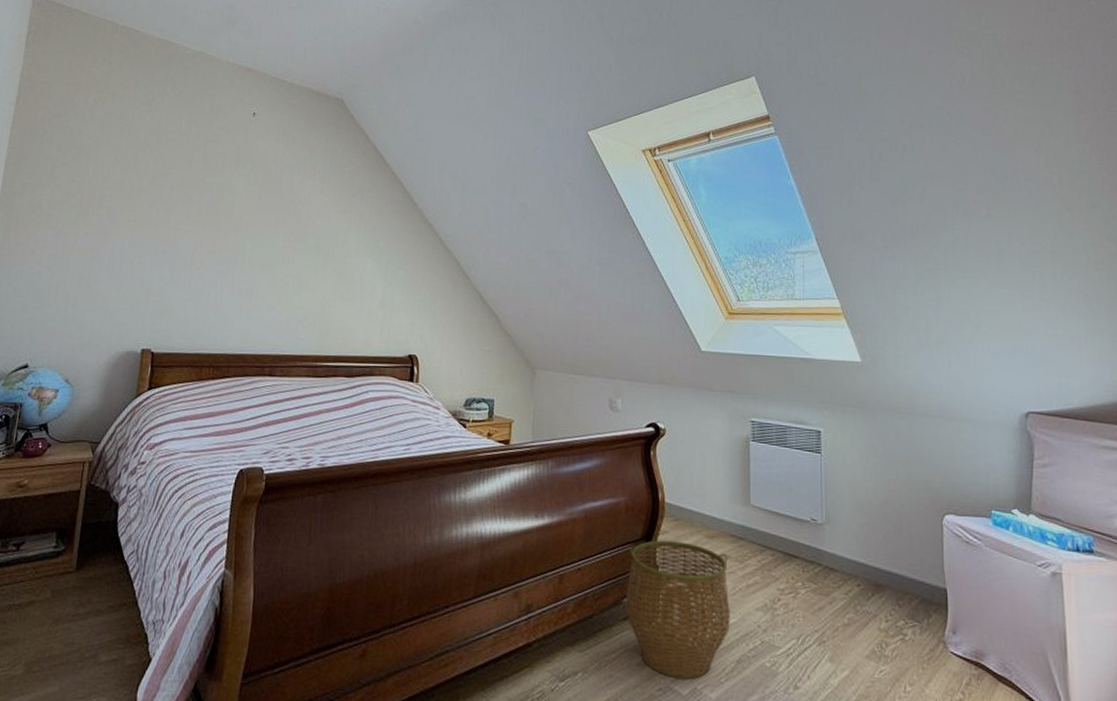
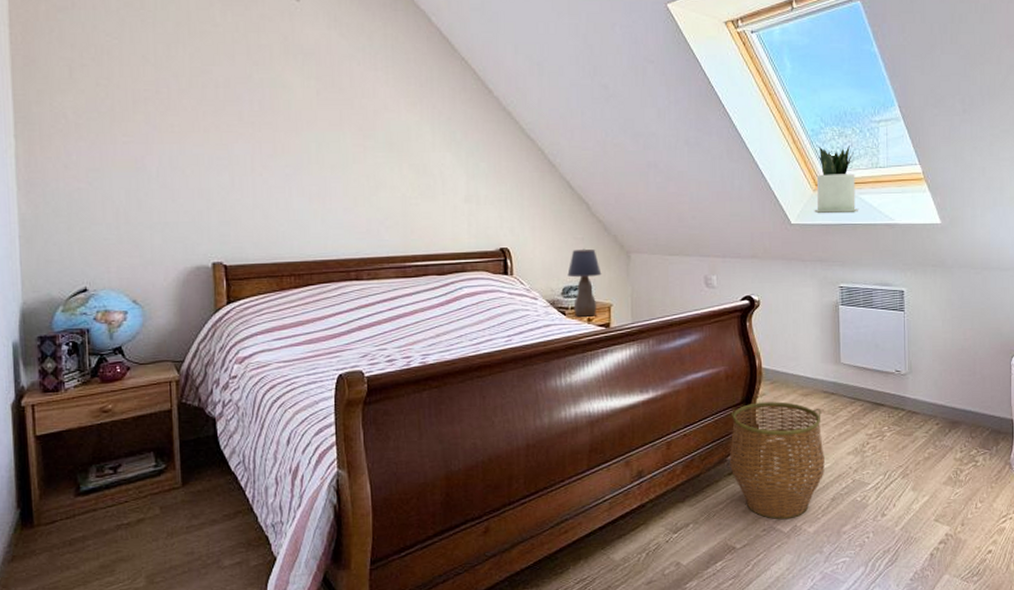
table lamp: none [471,361,506,431] -> present [567,249,602,317]
planter: none [726,275,773,345] -> present [814,145,859,214]

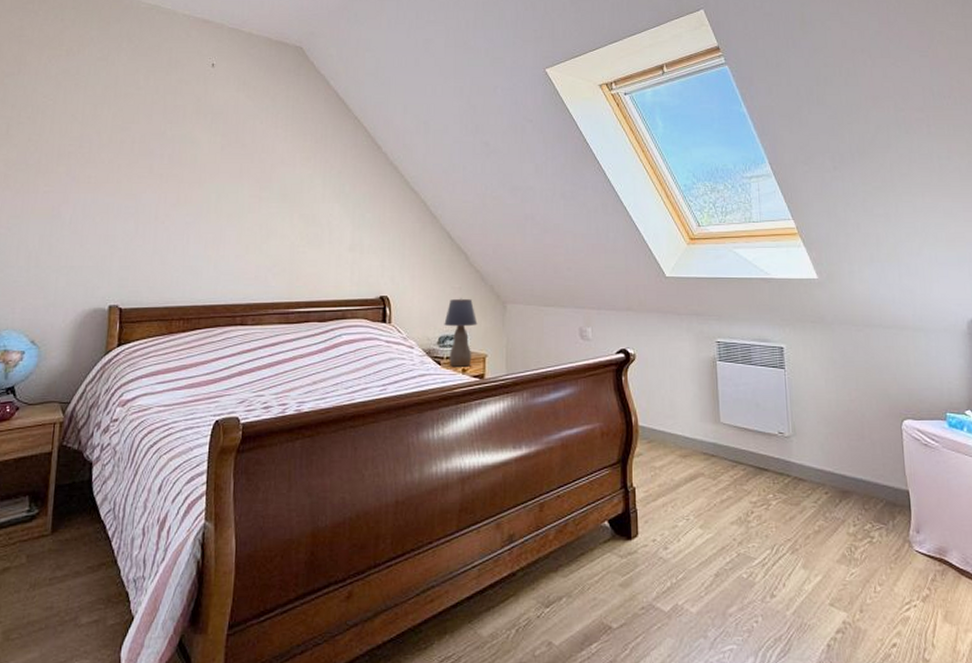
basket: present [729,401,825,519] -> none [604,463,707,596]
planter: present [814,145,859,214] -> none [688,200,734,267]

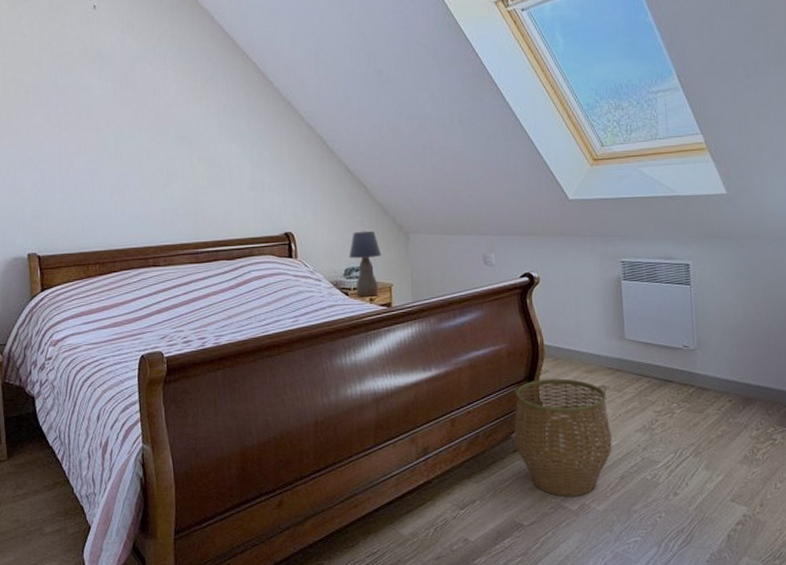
basket: none [604,463,707,596] -> present [513,378,612,497]

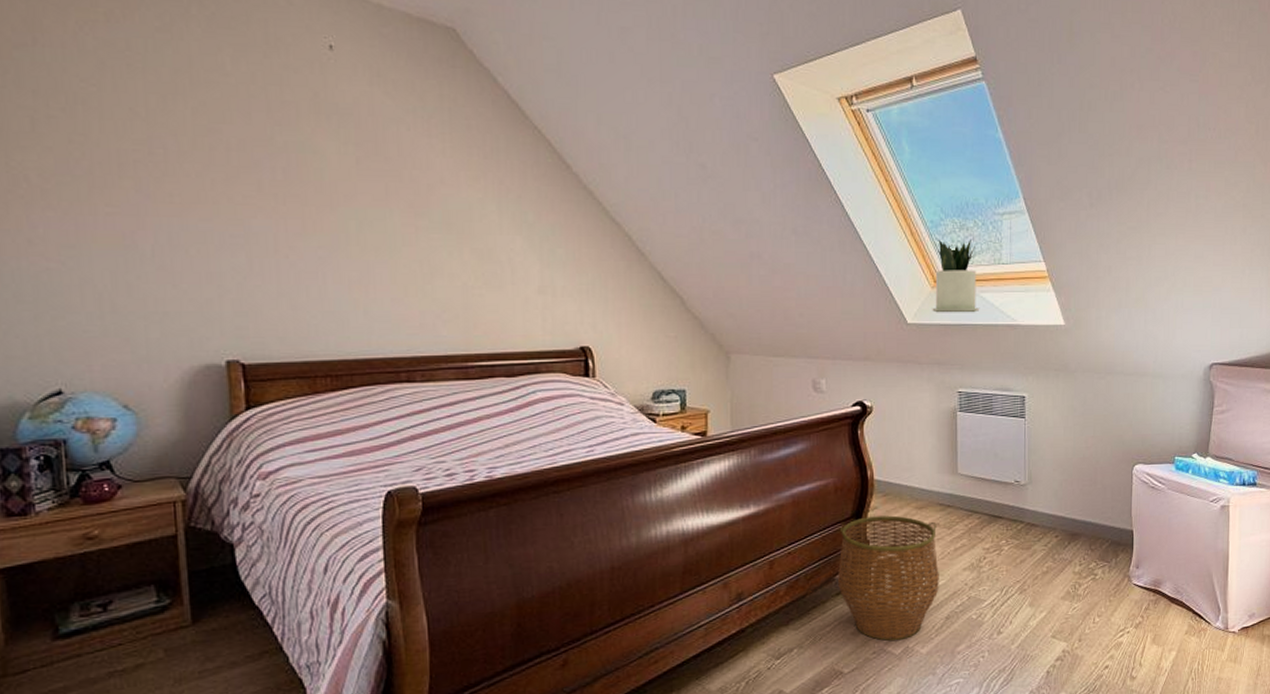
table lamp: present [349,230,382,297] -> none [658,348,698,424]
planter: none [592,118,639,189] -> present [932,239,980,313]

